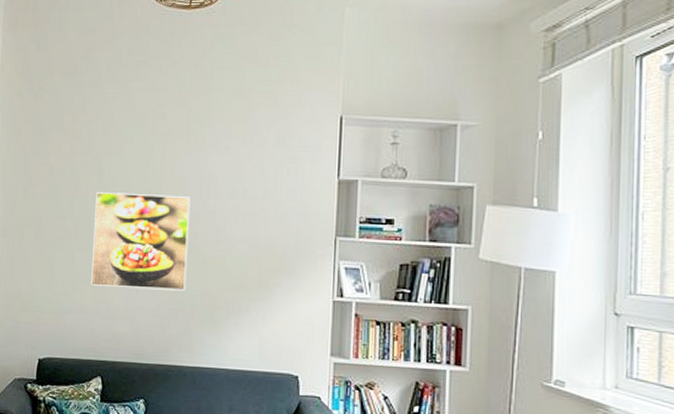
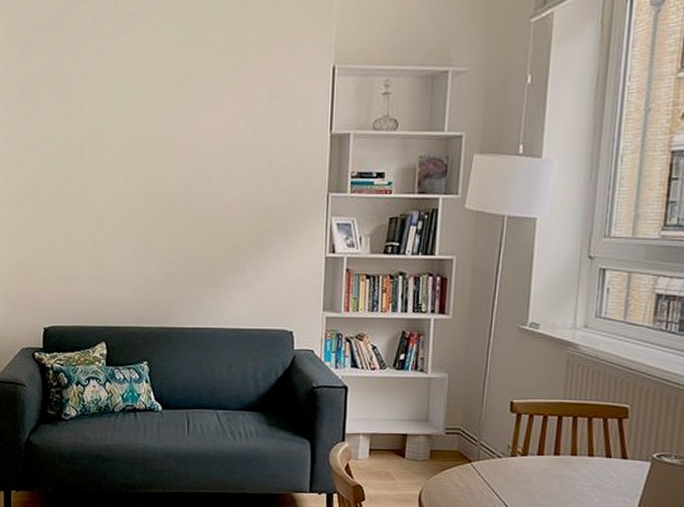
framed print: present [91,191,191,291] -> none [90,155,185,254]

